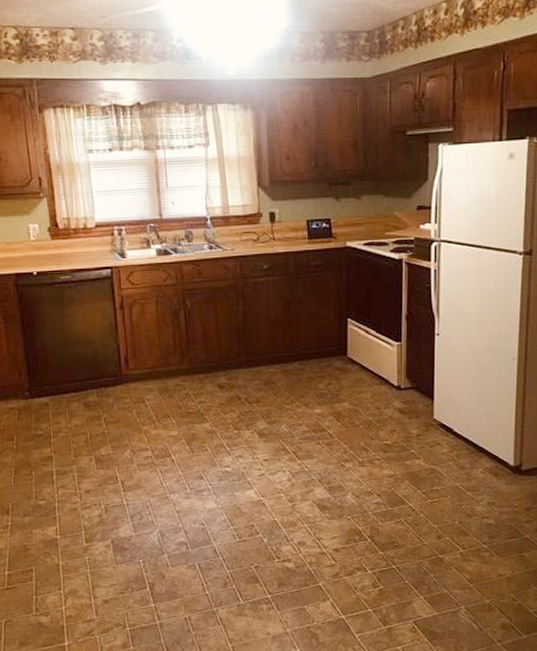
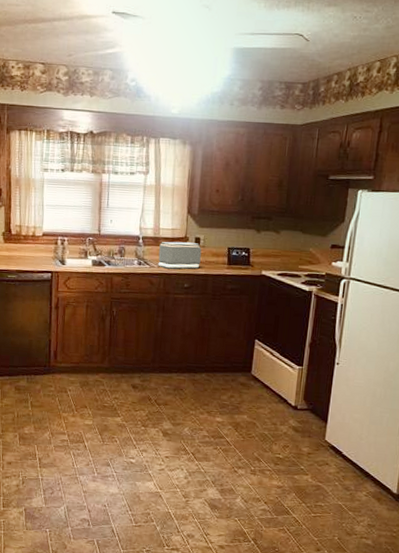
toaster: none [230,218,278,250] -> present [158,241,202,269]

